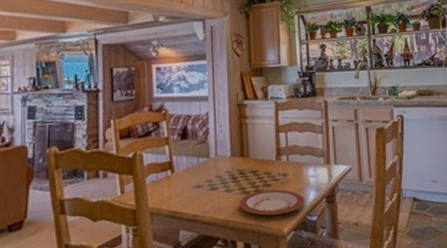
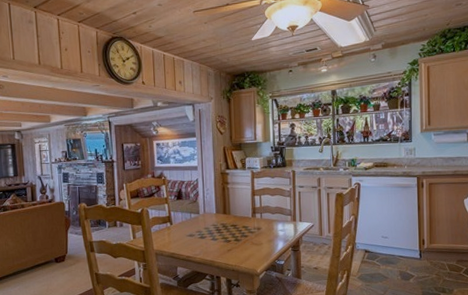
plate: present [239,189,306,216] -> none [222,239,275,259]

